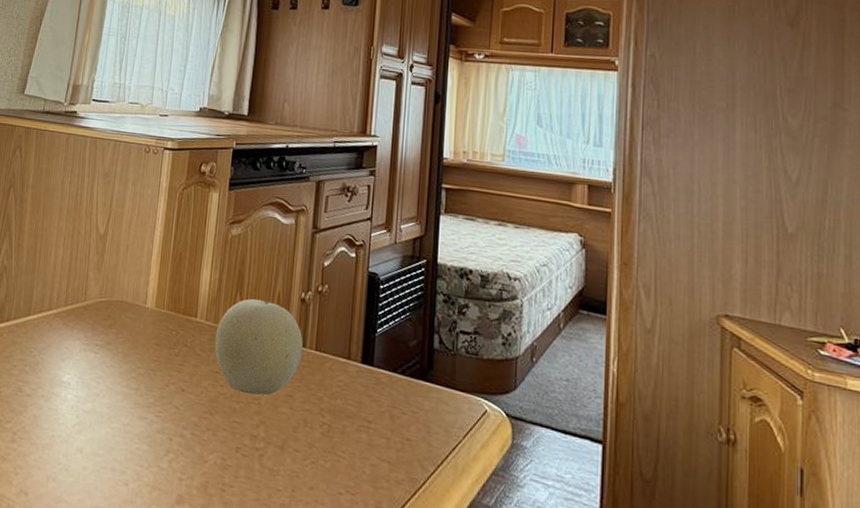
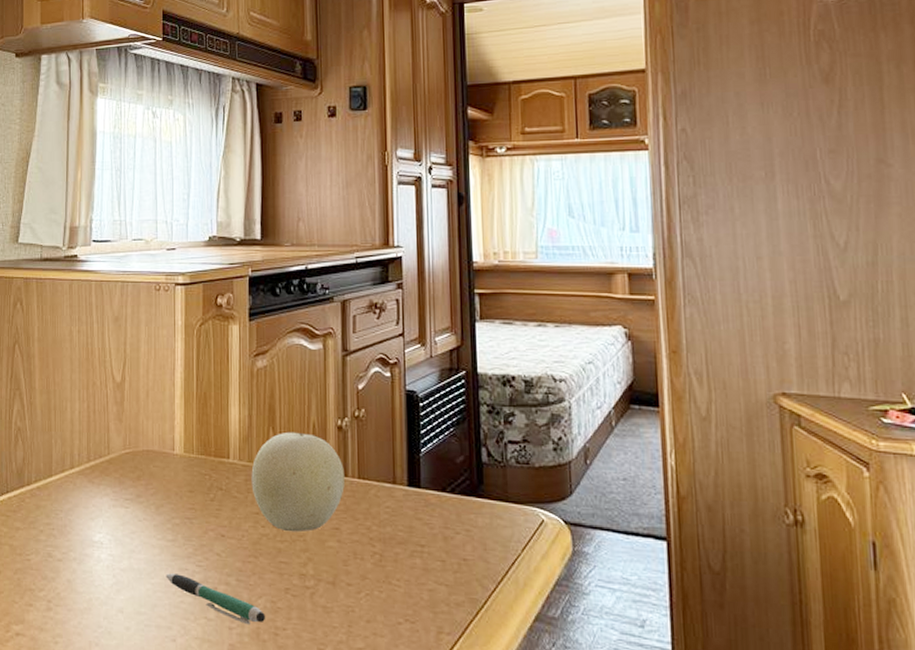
pen: none [125,420,214,479] -> present [166,573,265,626]

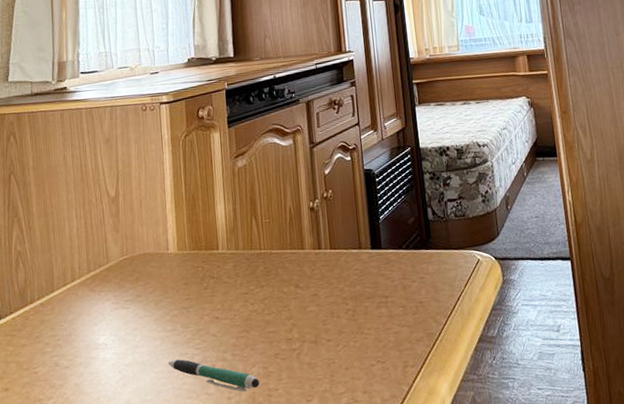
fruit: present [251,431,346,533] -> none [238,218,320,305]

